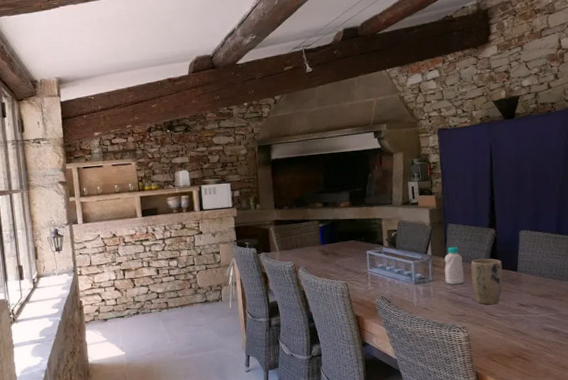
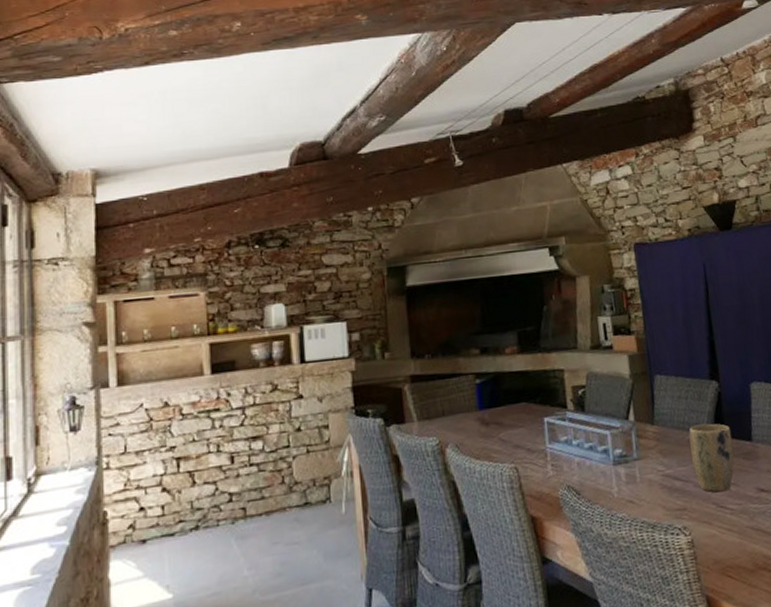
bottle: present [444,246,465,285] -> none [653,407,682,465]

